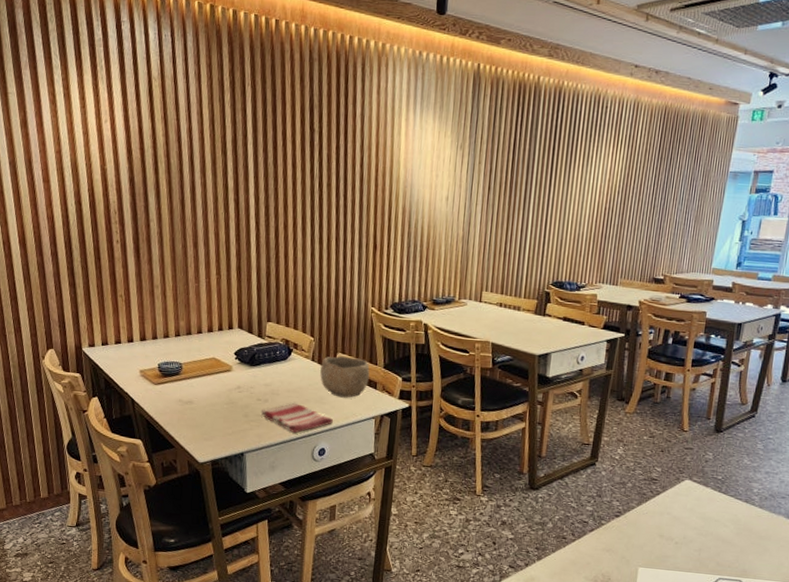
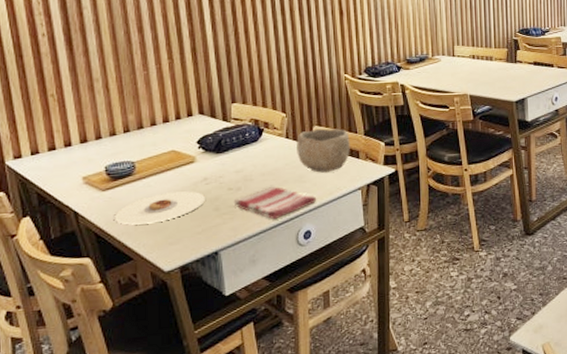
plate: none [162,394,238,420] -> present [114,191,206,225]

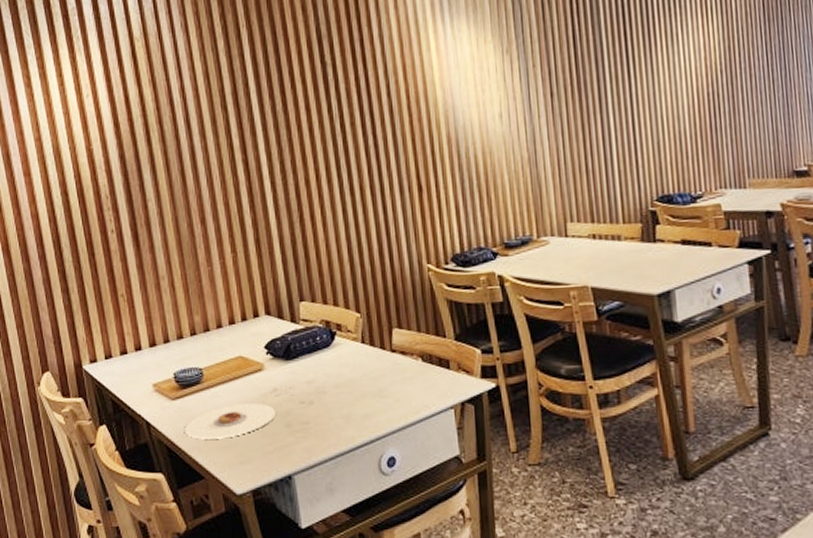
dish towel: present [235,187,316,220] -> none [307,402,400,441]
bowl: present [296,128,350,173] -> none [374,331,438,386]

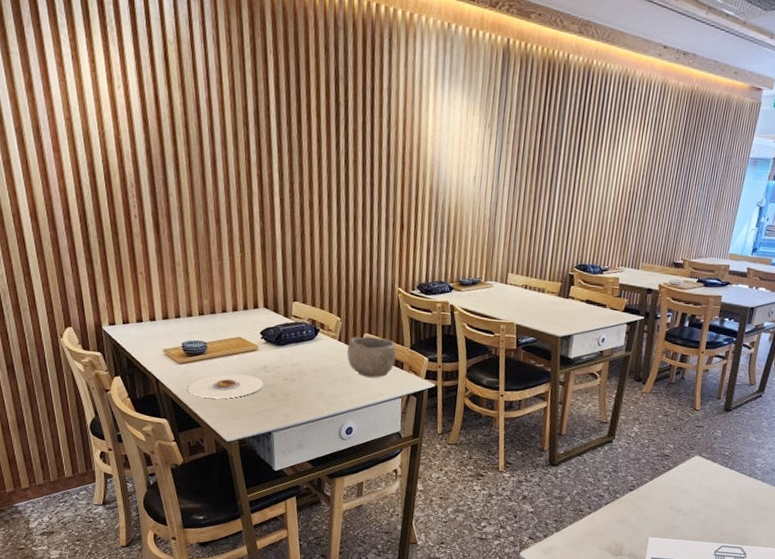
bowl: none [374,331,438,386] -> present [347,336,397,378]

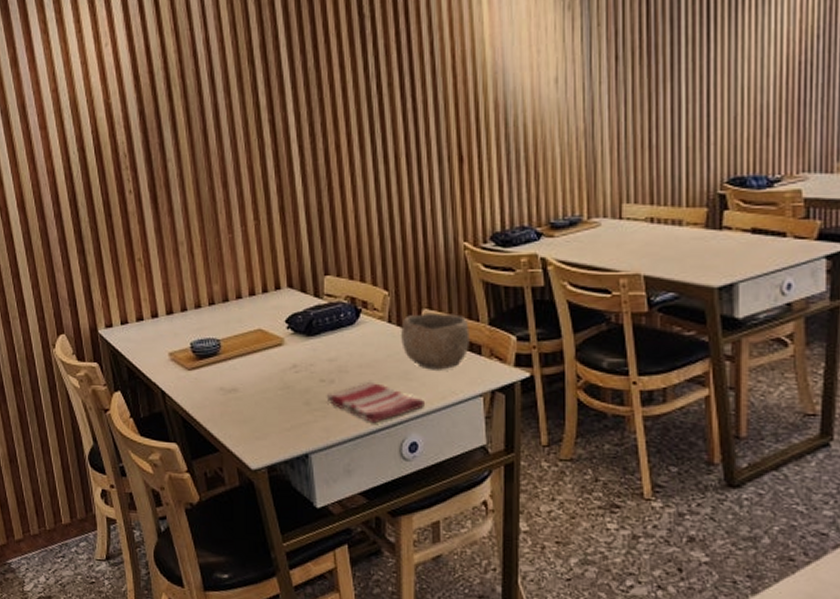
plate: present [188,373,265,399] -> none [200,378,296,413]
dish towel: none [289,383,360,413] -> present [327,383,424,424]

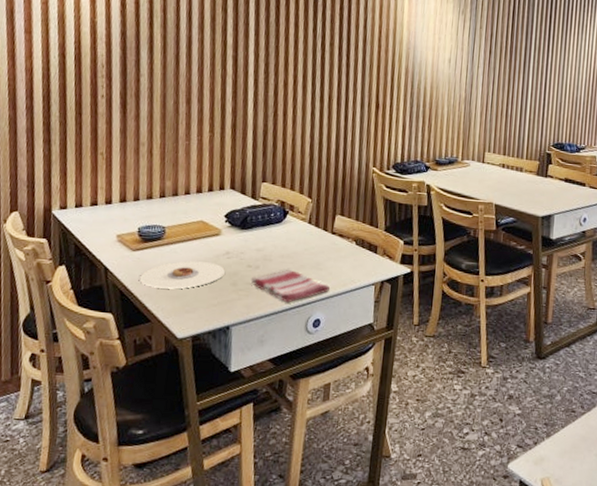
plate: none [200,378,296,413] -> present [139,261,226,289]
bowl: present [401,312,470,370] -> none [317,218,370,264]

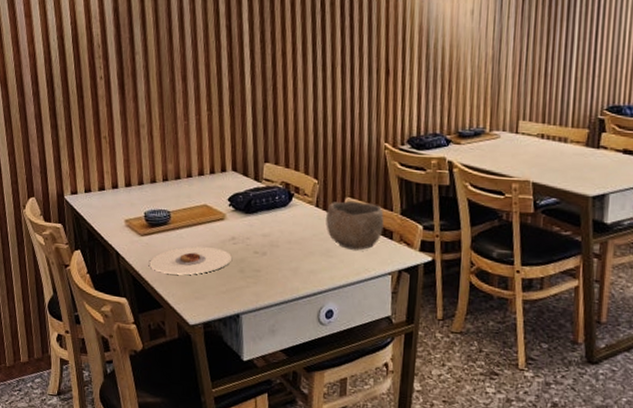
dish towel: present [251,270,330,303] -> none [259,257,342,292]
bowl: none [317,218,370,264] -> present [326,200,384,251]

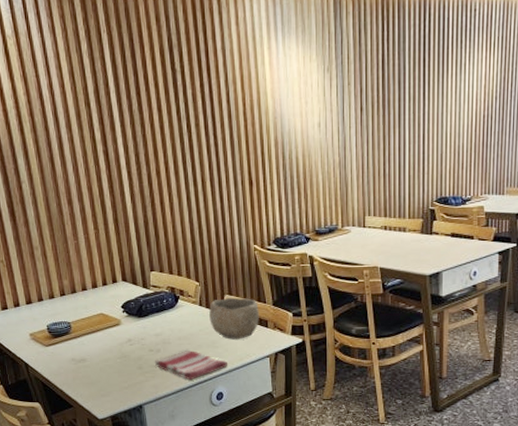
plate: present [149,246,233,275] -> none [56,350,131,377]
dish towel: none [259,257,342,292] -> present [155,351,227,381]

